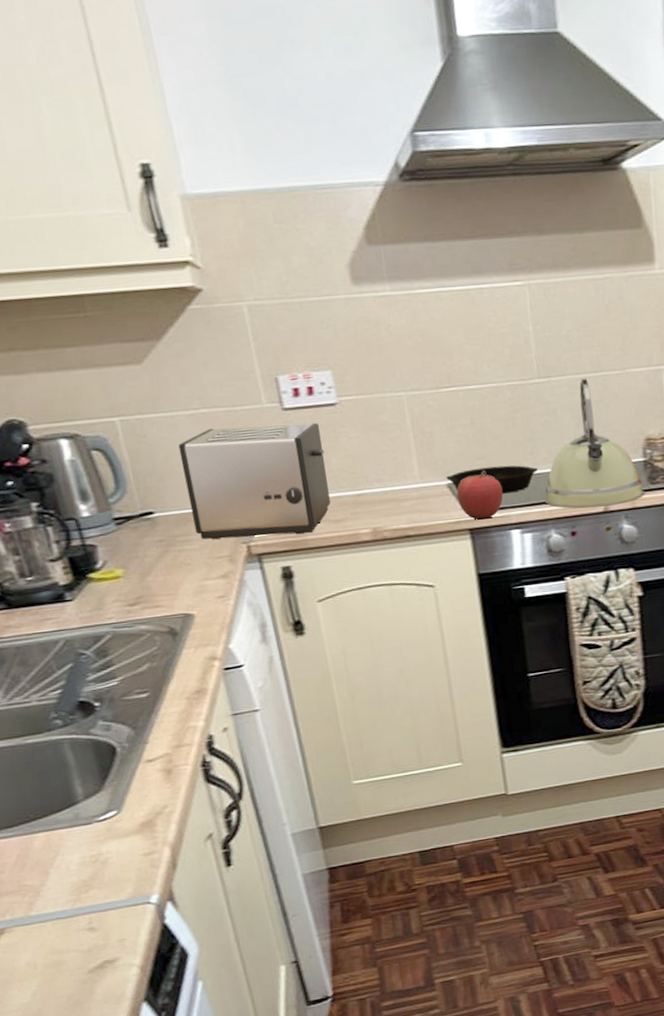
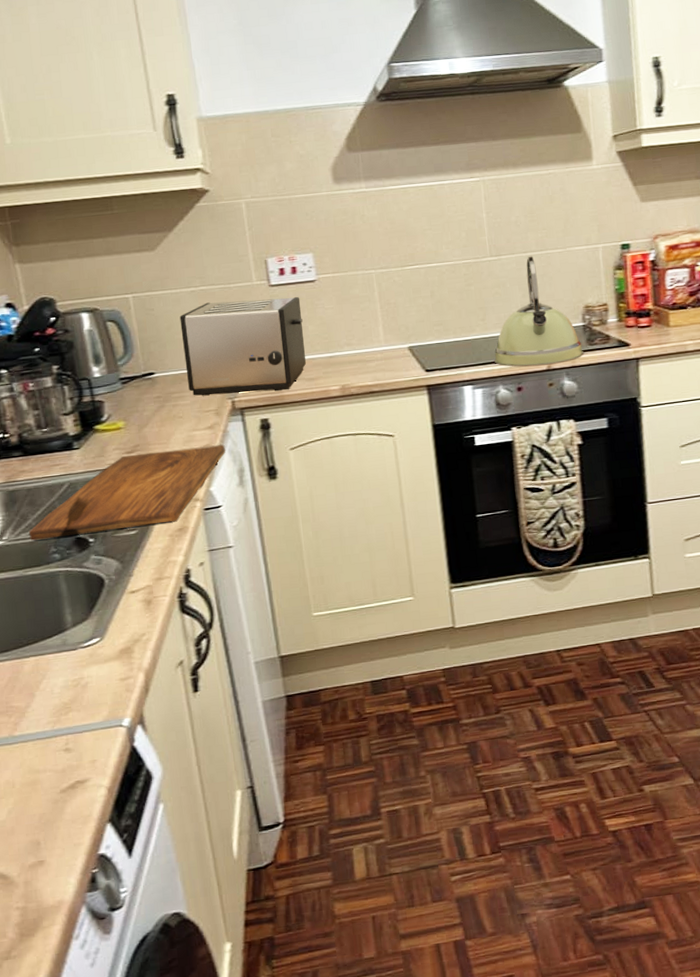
cutting board: none [22,596,244,705] -> present [28,444,226,541]
frying pan: present [446,465,538,494] -> none [408,330,488,355]
fruit: present [457,470,503,520] -> none [417,335,457,378]

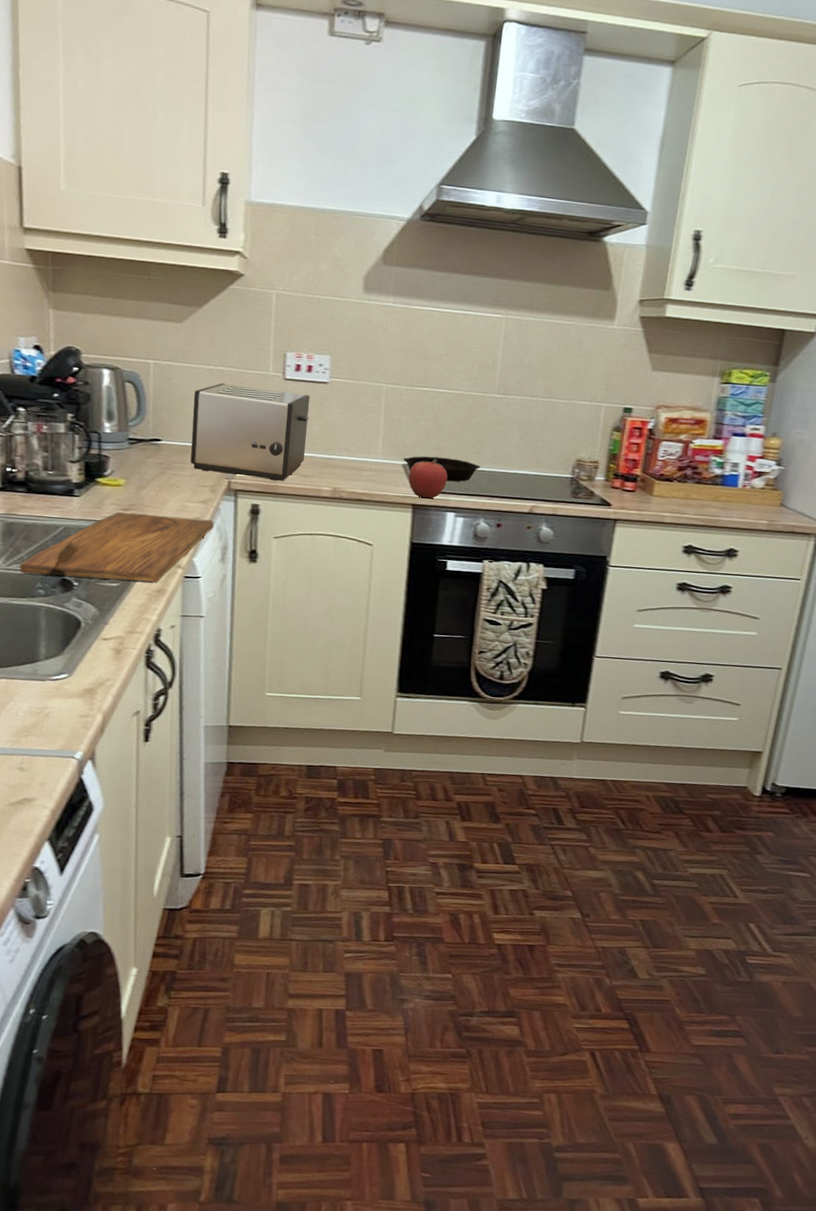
frying pan: none [408,330,488,355] -> present [403,456,480,482]
fruit: none [417,335,457,378] -> present [408,459,448,499]
kettle: present [493,256,584,368] -> none [480,400,566,510]

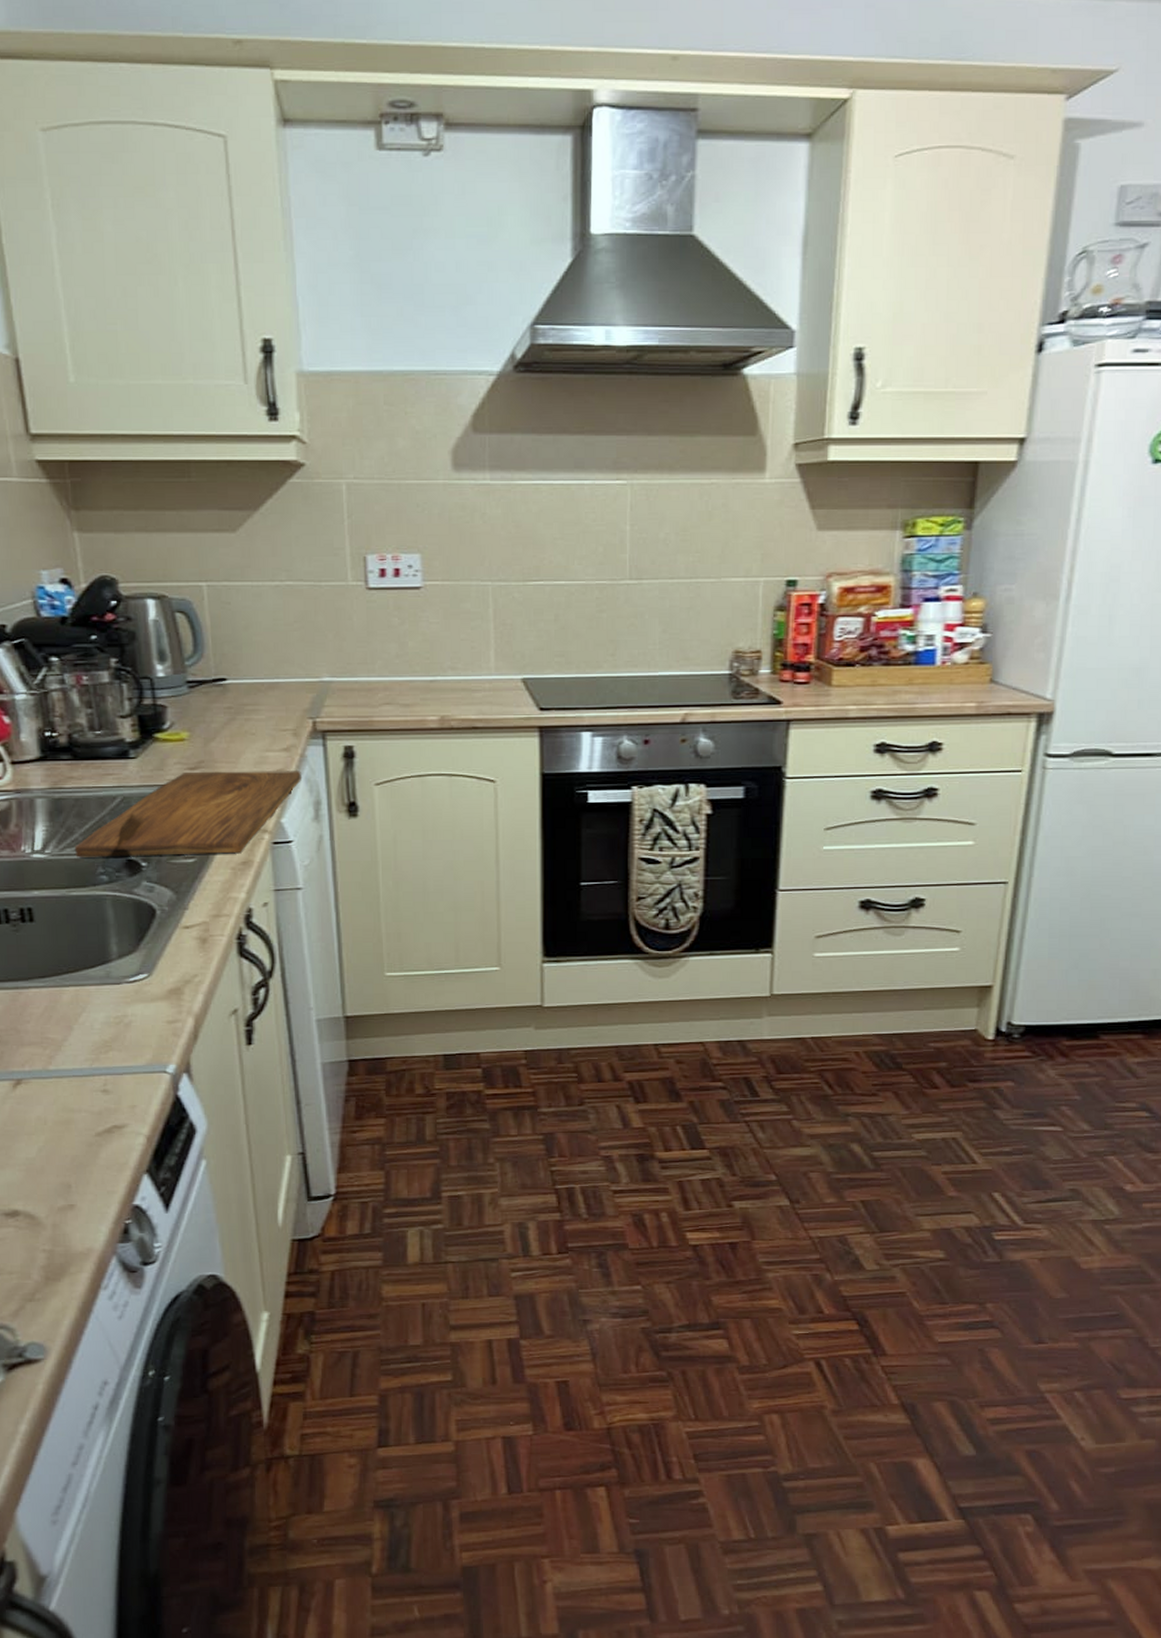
toaster: present [190,383,311,481] -> none [260,601,403,715]
frying pan: present [403,456,480,482] -> none [522,665,617,694]
fruit: present [408,459,448,499] -> none [531,668,578,718]

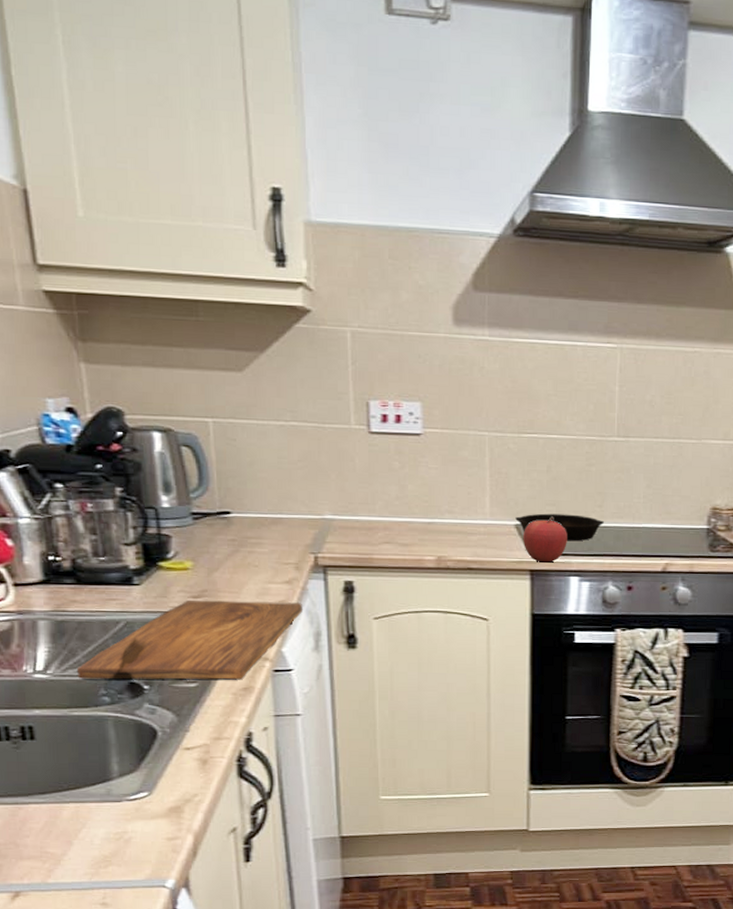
frying pan: none [522,665,617,694] -> present [515,513,604,542]
fruit: none [531,668,578,718] -> present [524,516,567,563]

